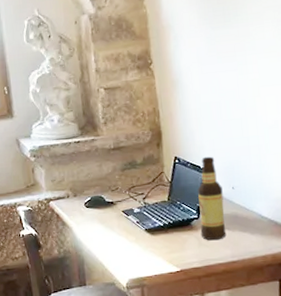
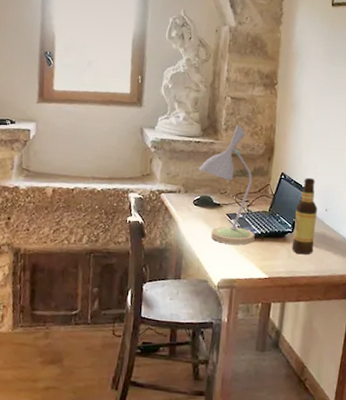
desk lamp: none [83,116,158,242] -> present [198,125,255,245]

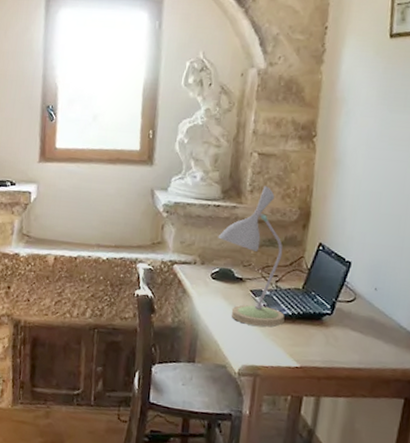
bottle: present [291,177,318,255] -> none [330,249,364,343]

